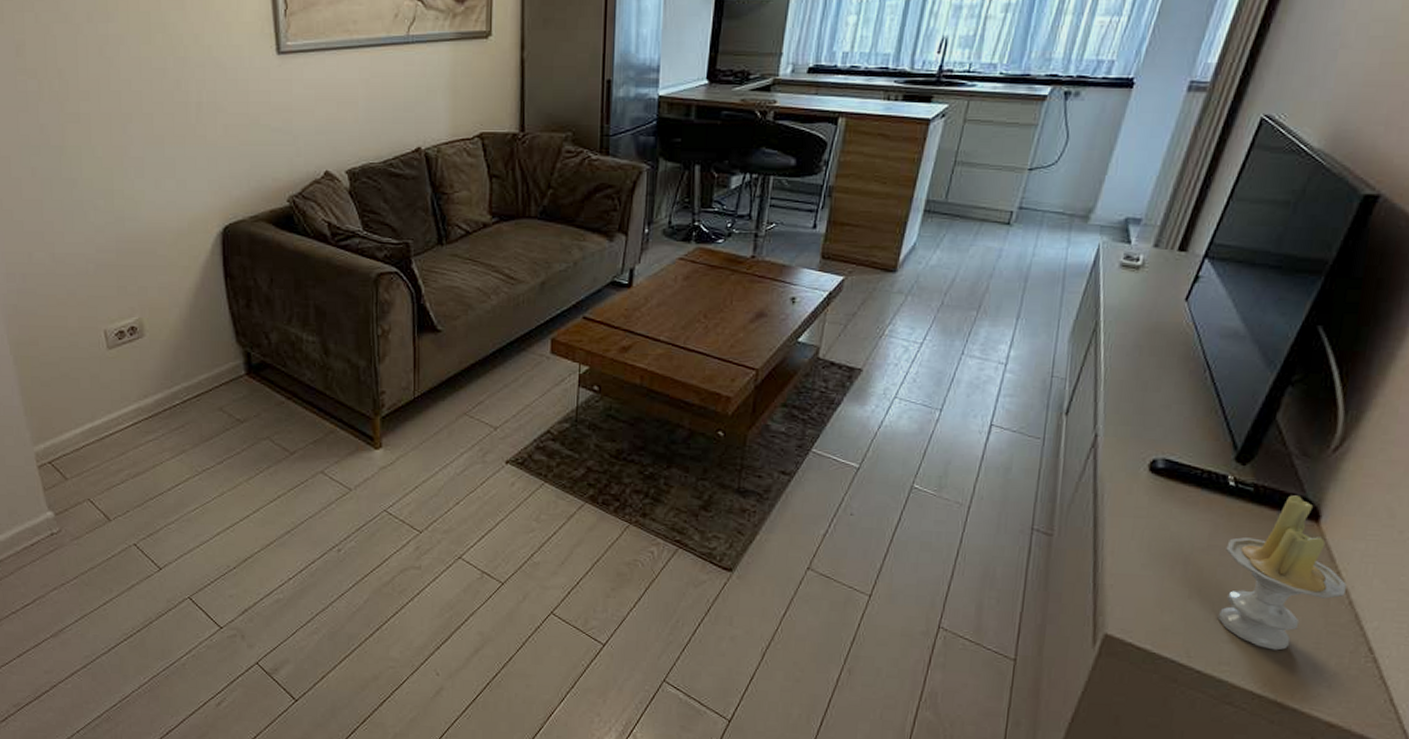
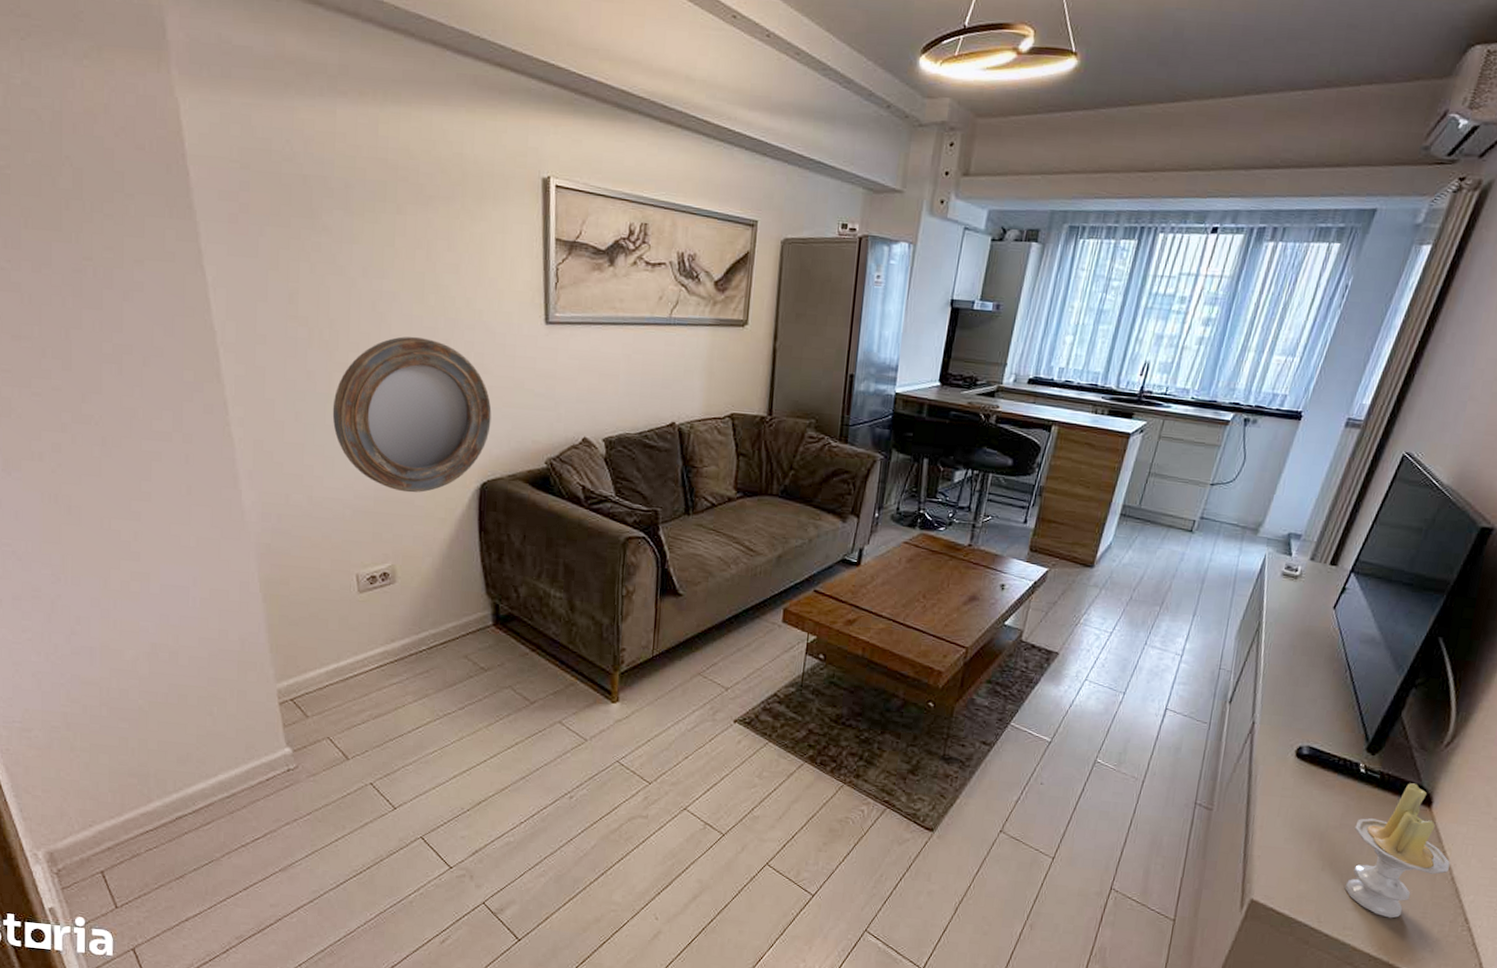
home mirror: none [68,79,229,242] -> present [332,336,492,493]

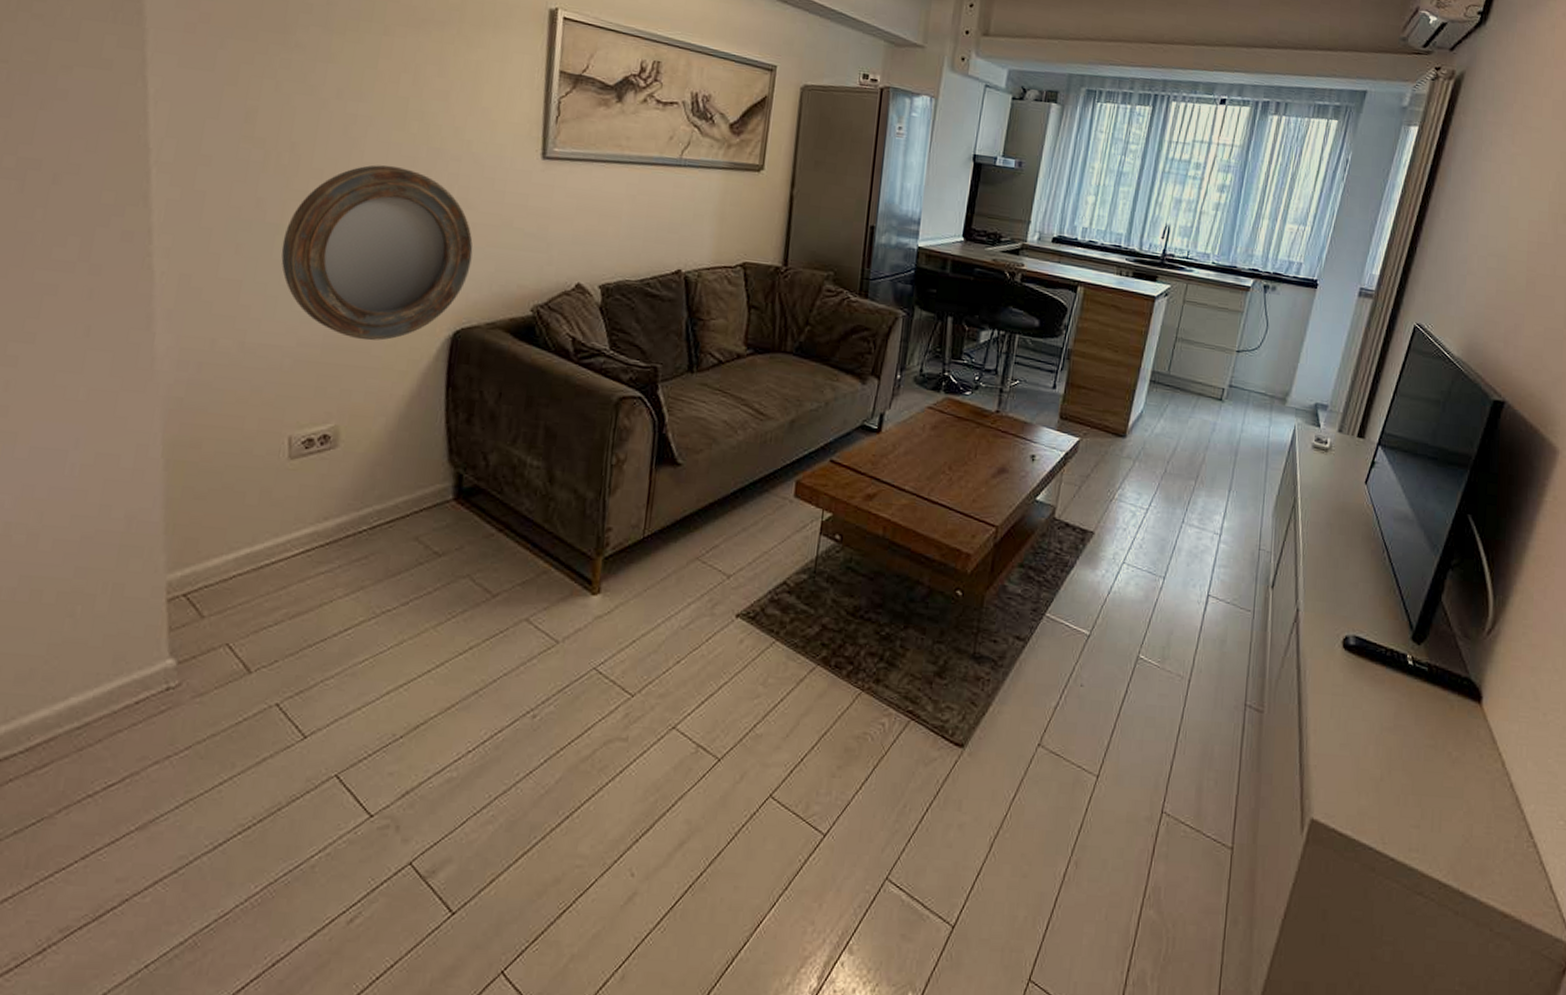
candle: present [1344,783,1450,918] -> none [1405,676,1507,836]

